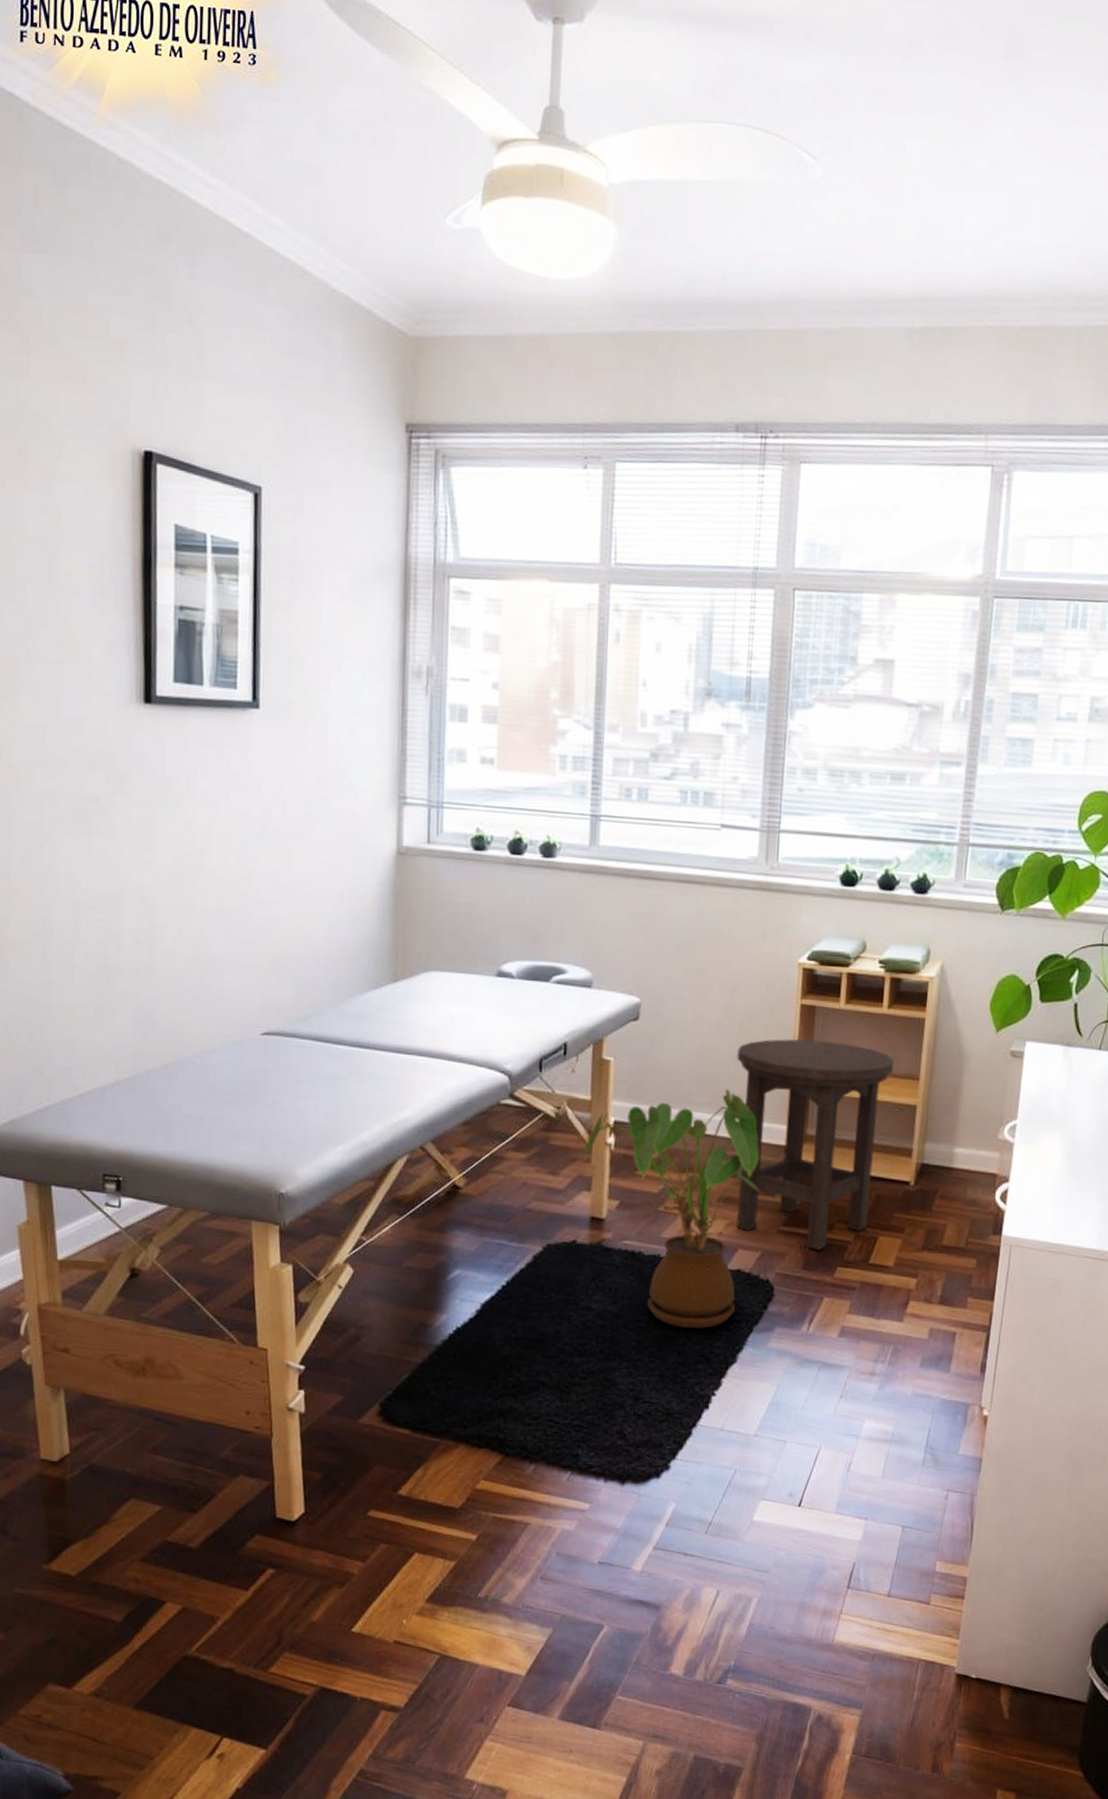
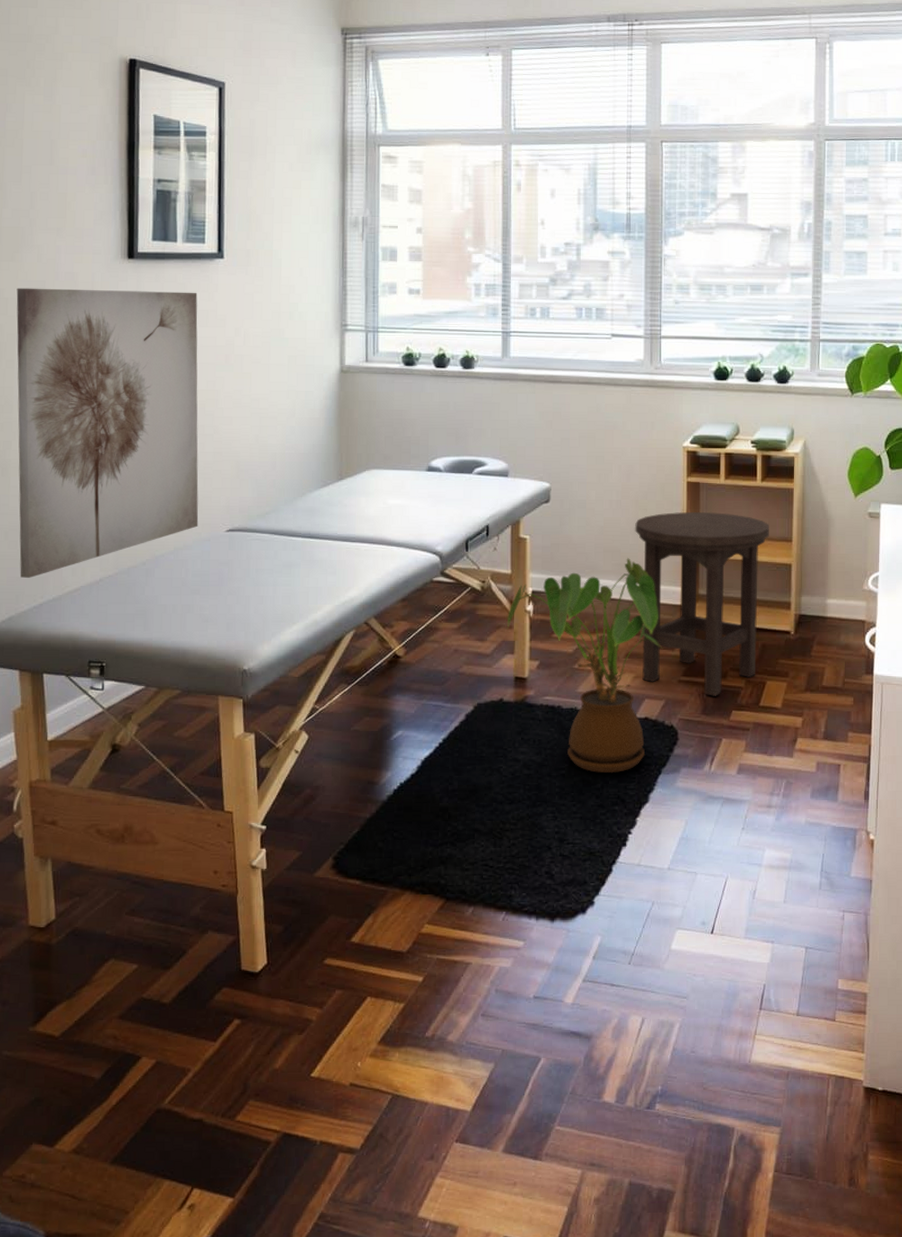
wall art: none [11,732,229,1077] -> present [16,288,199,578]

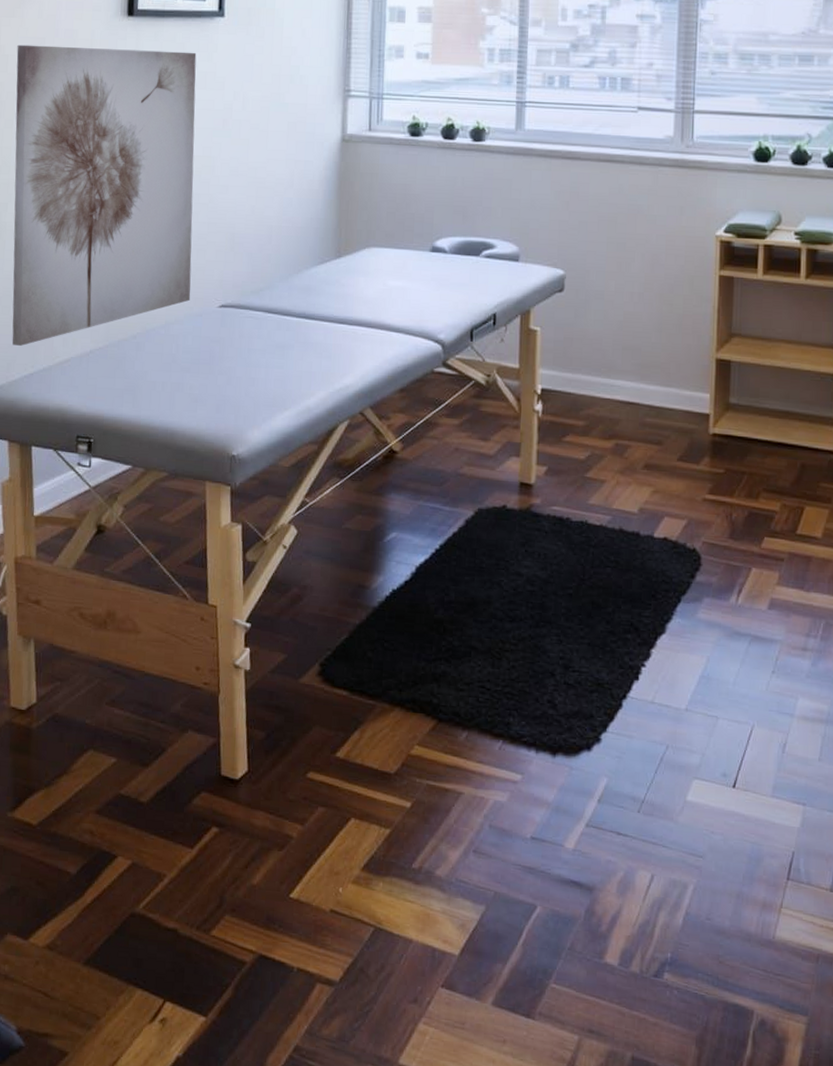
house plant: present [506,558,662,774] -> none [512,358,686,598]
stool: present [634,511,769,696] -> none [657,308,813,519]

